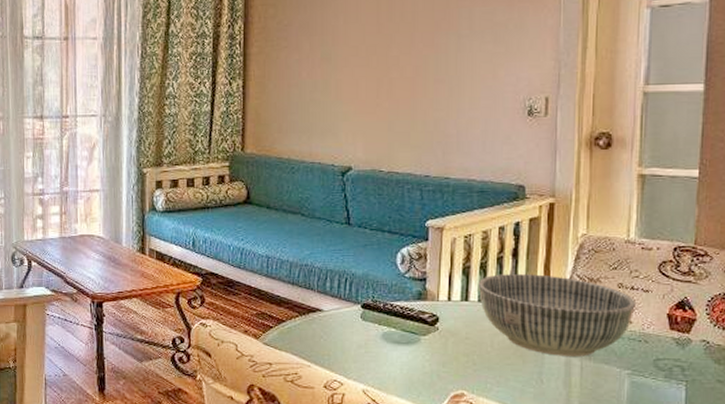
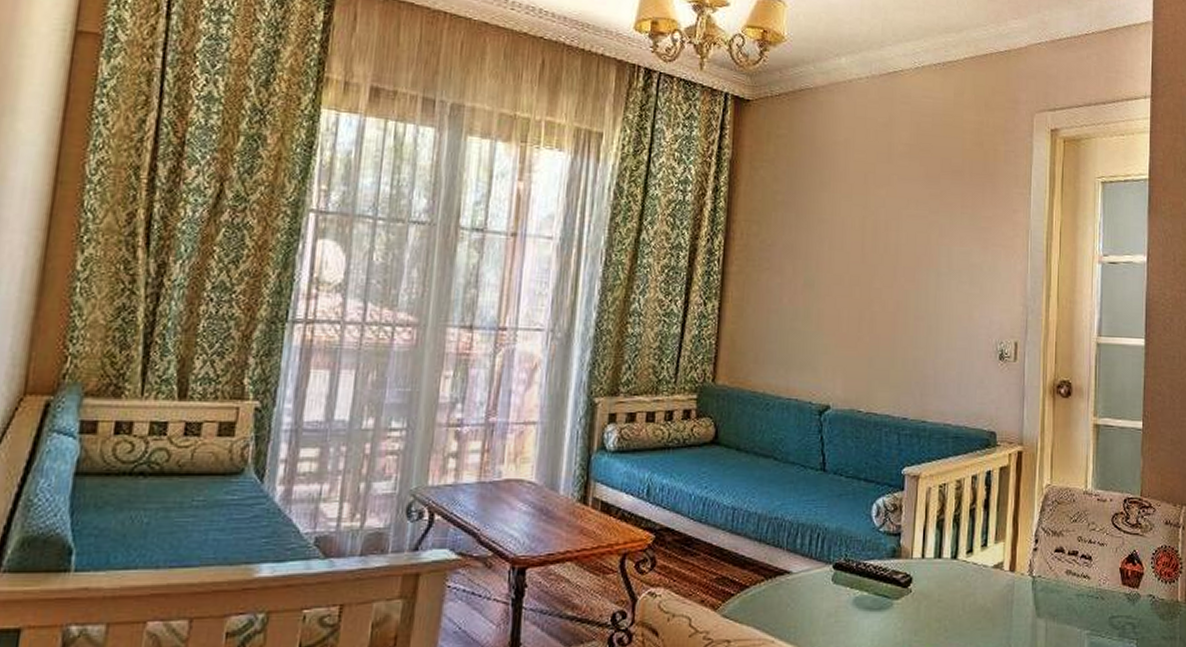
bowl: present [479,274,637,357] -> none [952,528,1094,618]

